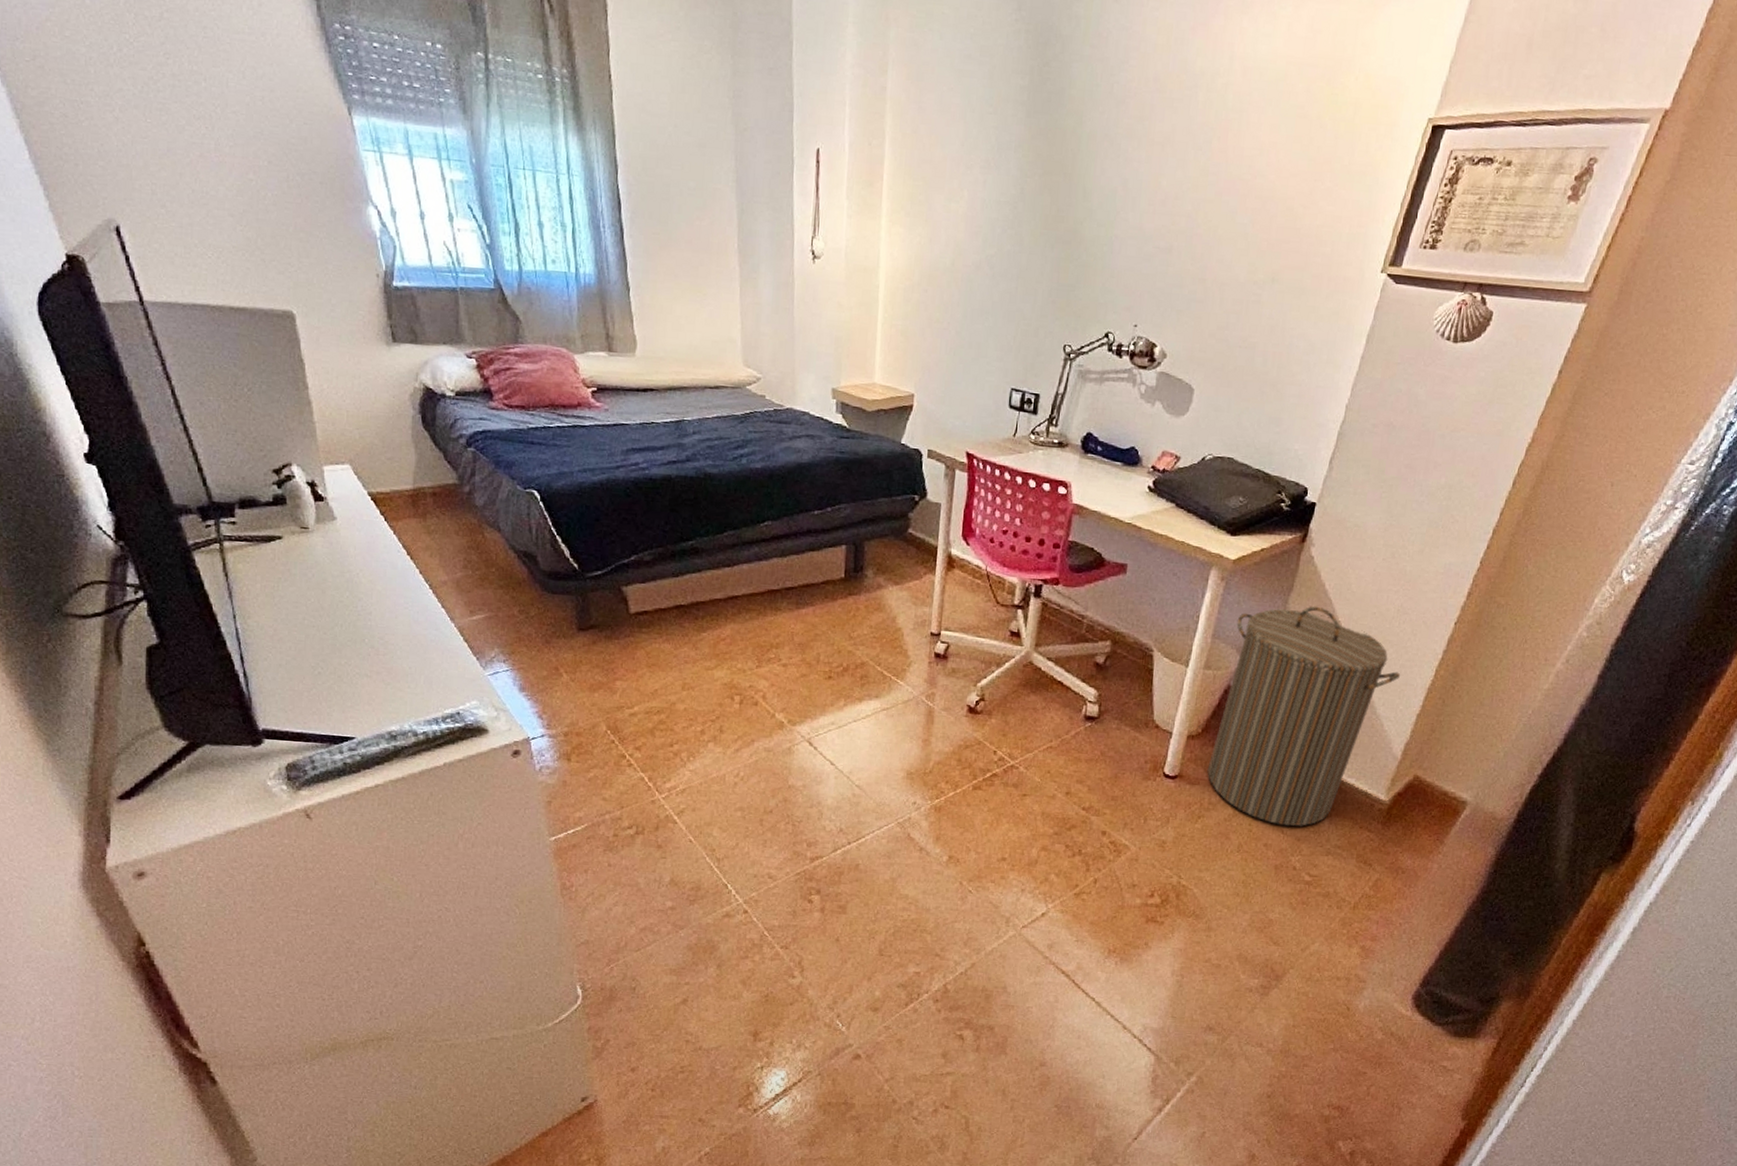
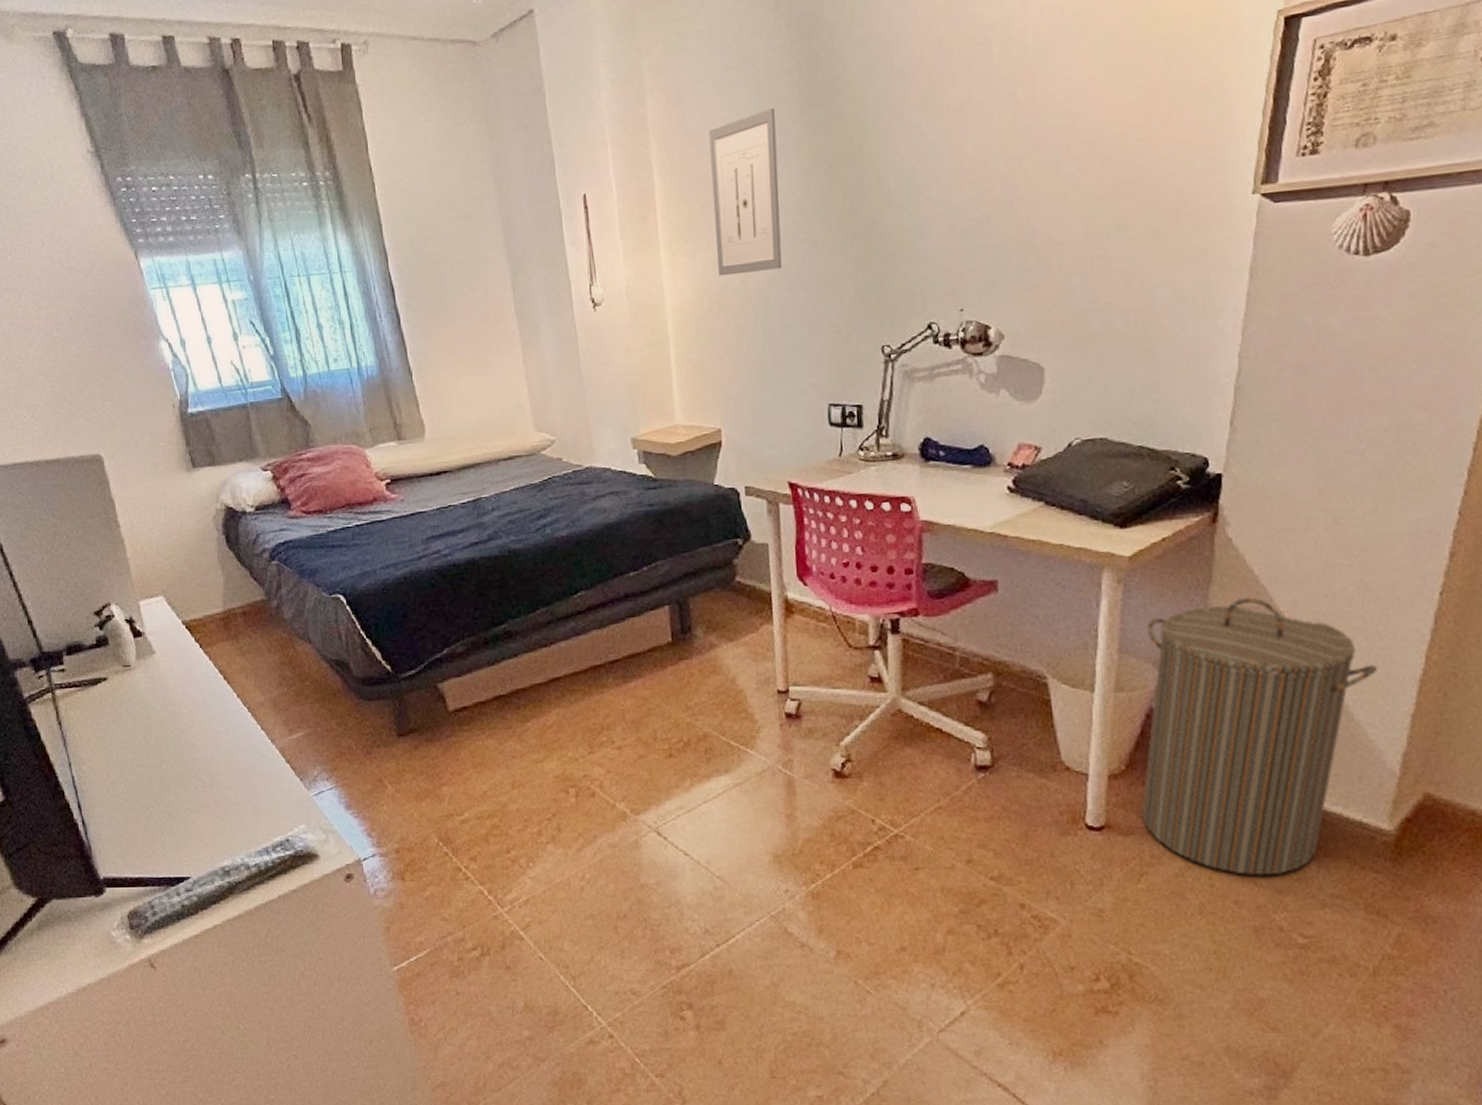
wall art: none [932,104,1003,257] -> present [709,107,782,277]

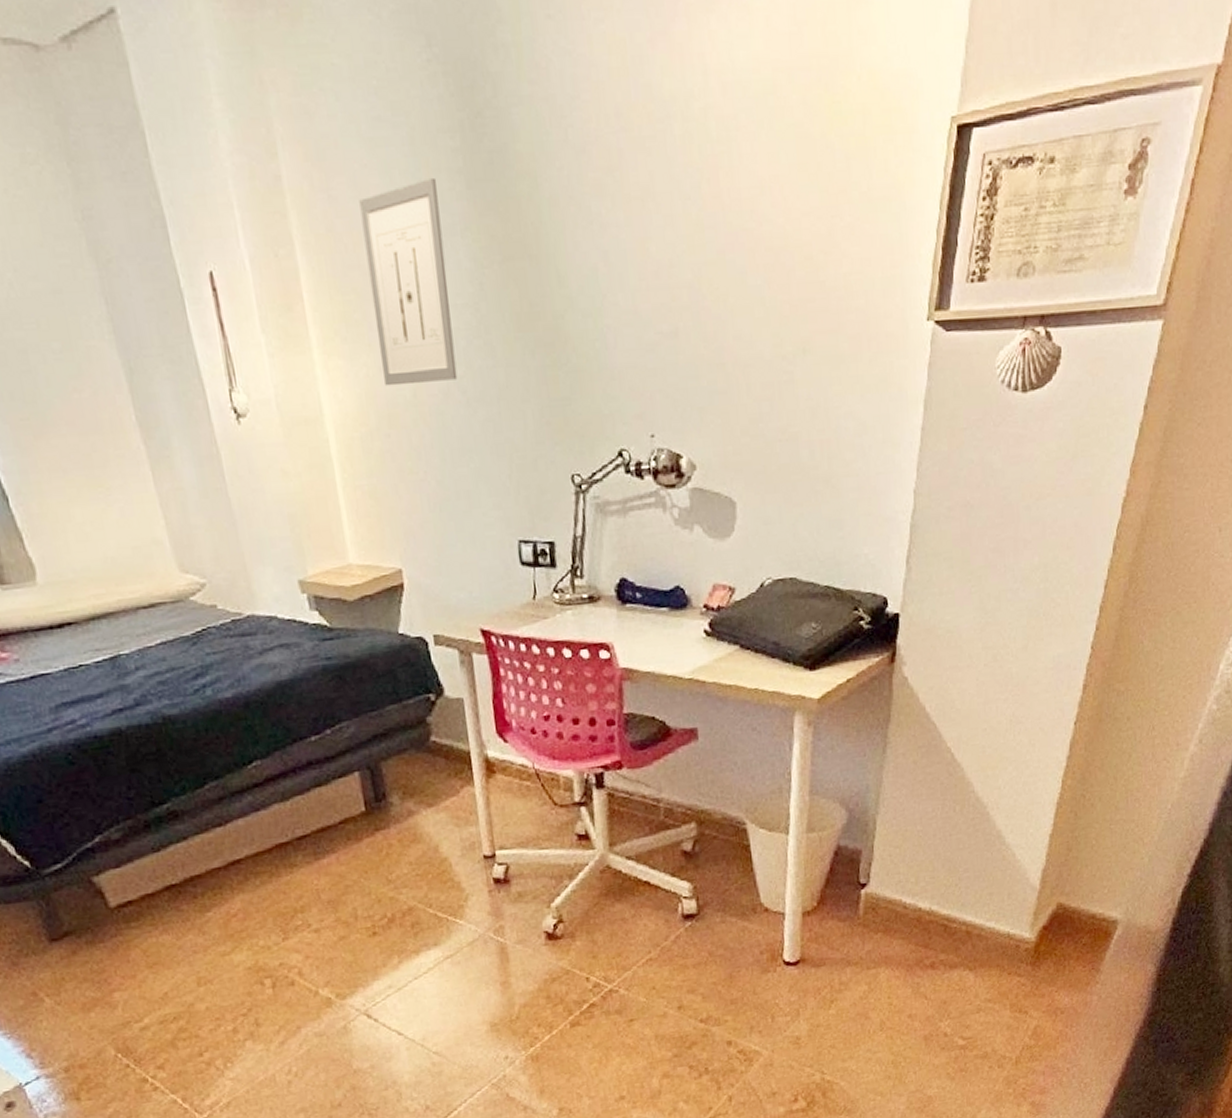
laundry hamper: present [1141,597,1379,876] -> none [831,734,1025,991]

